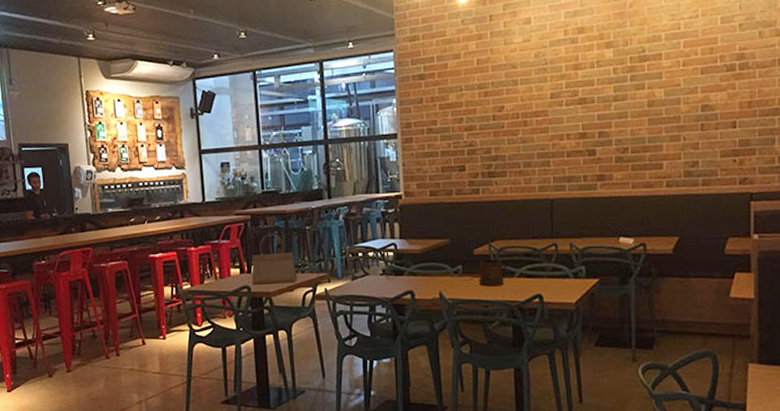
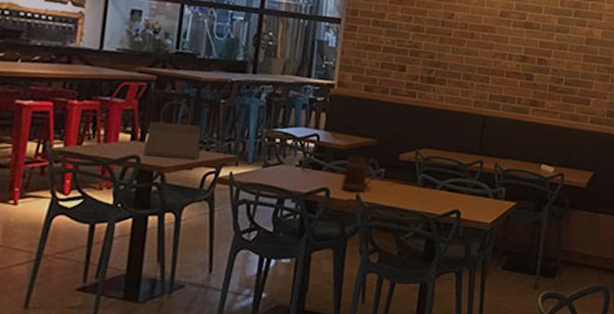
beer mug: none [423,257,457,292] -> present [341,155,380,193]
beer mug: present [478,259,507,287] -> none [399,166,431,196]

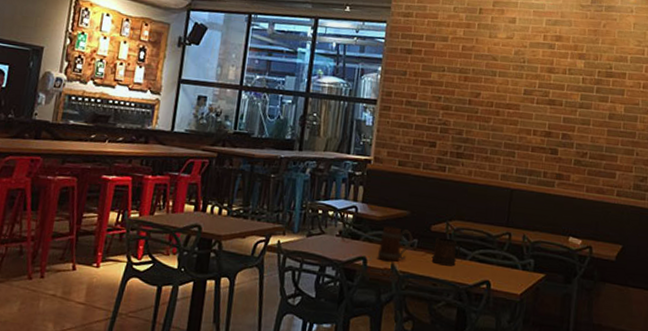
handbag: present [143,101,201,161] -> none [204,175,254,230]
beer mug: none [399,166,431,196] -> present [431,237,461,267]

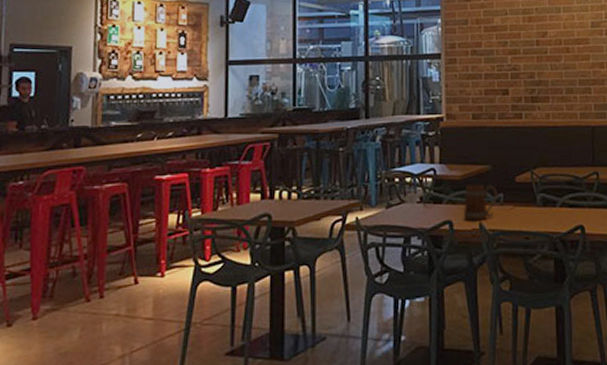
beer mug: present [431,237,461,267] -> none [520,187,549,217]

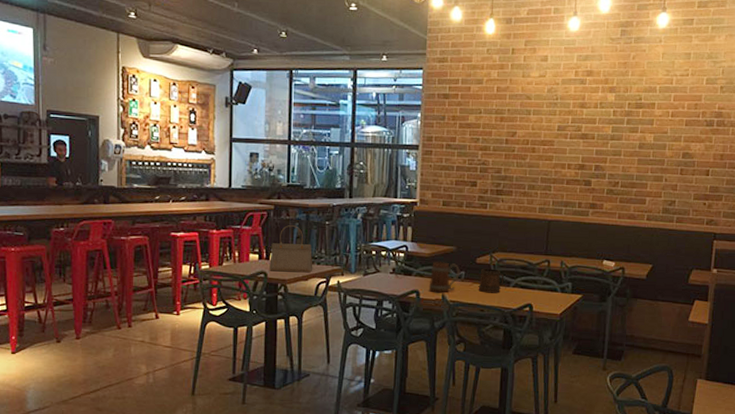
handbag: none [274,156,326,213] -> present [269,225,313,273]
beer mug: none [520,187,549,217] -> present [478,268,504,294]

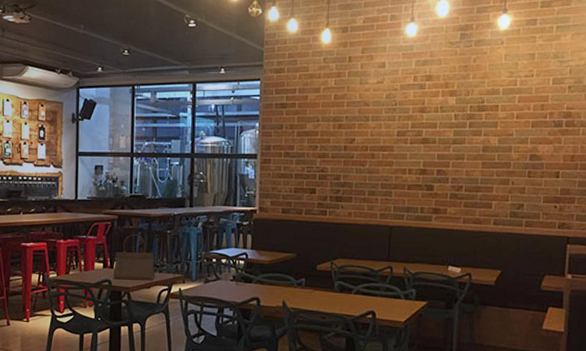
beer mug: present [428,262,460,293] -> none [269,269,300,301]
beer mug: present [478,268,504,294] -> none [319,275,346,301]

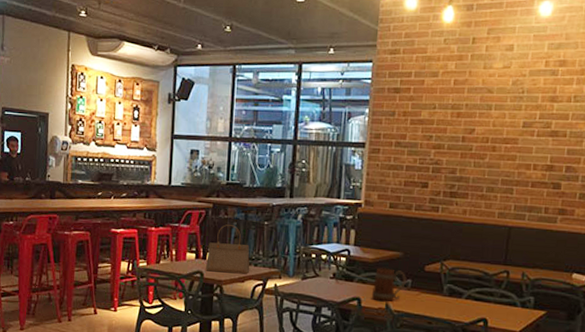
beer mug: none [269,269,300,301] -> present [371,268,406,302]

